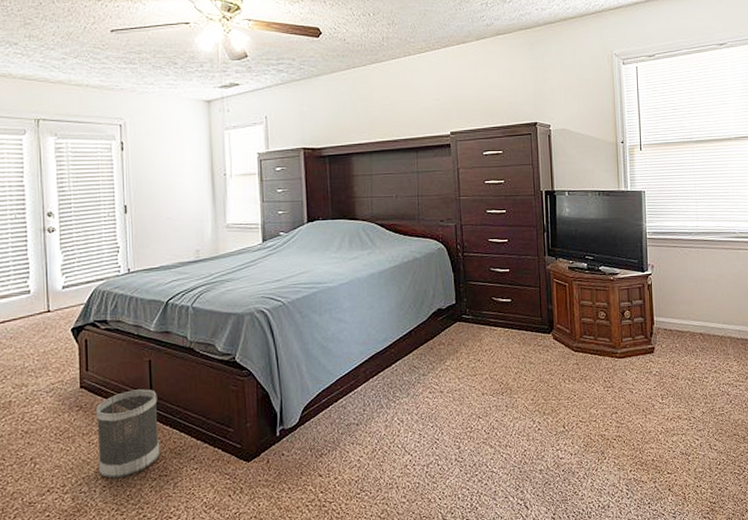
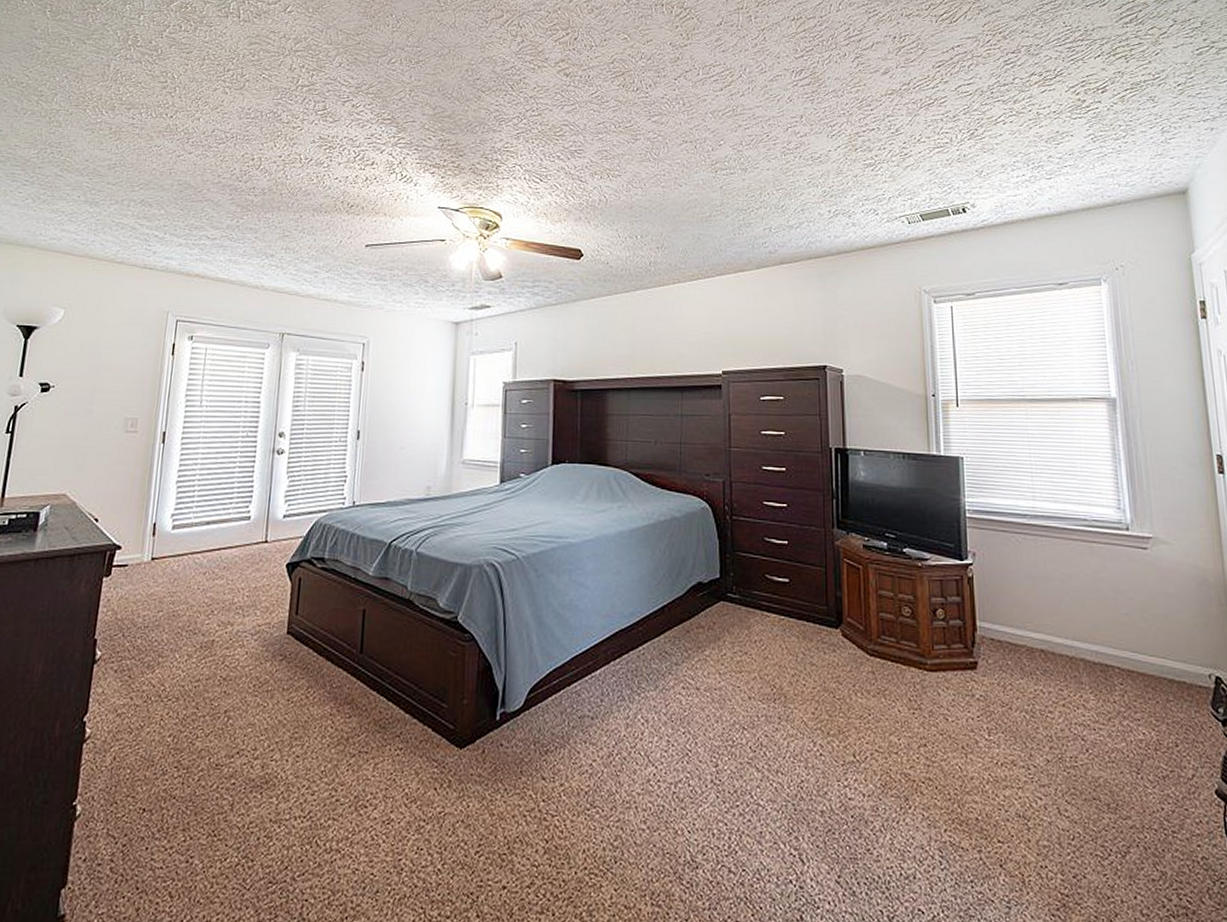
wastebasket: present [95,389,160,478] -> none [294,643,368,748]

